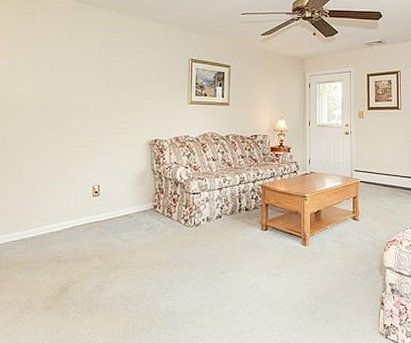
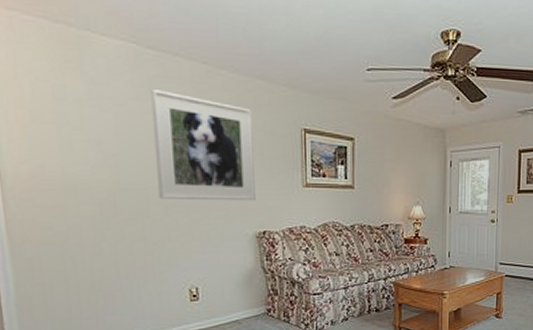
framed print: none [77,32,152,115] -> present [150,90,256,201]

